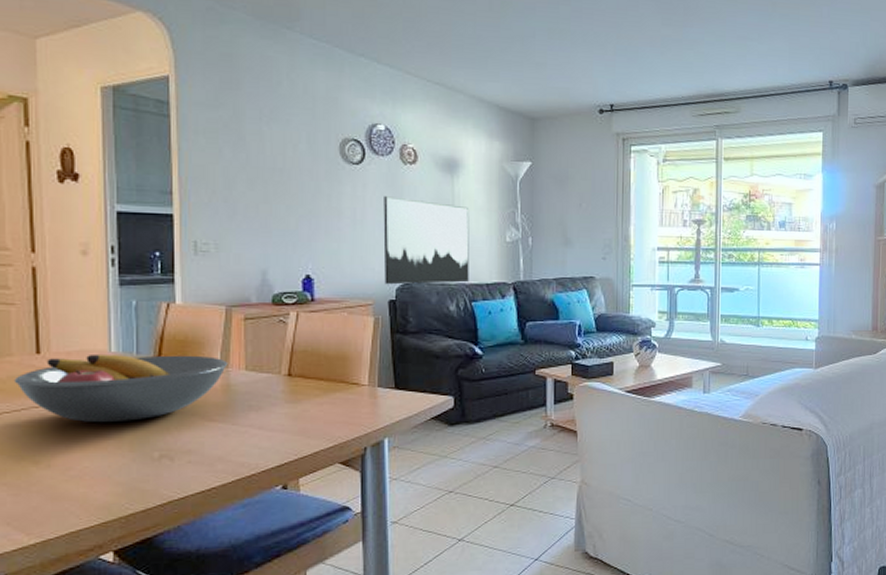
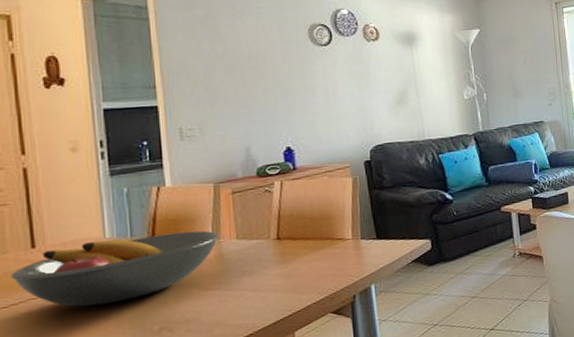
wall art: present [383,196,470,285] -> none [352,70,435,148]

